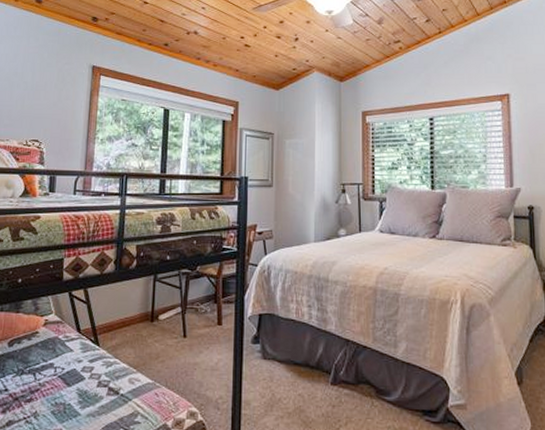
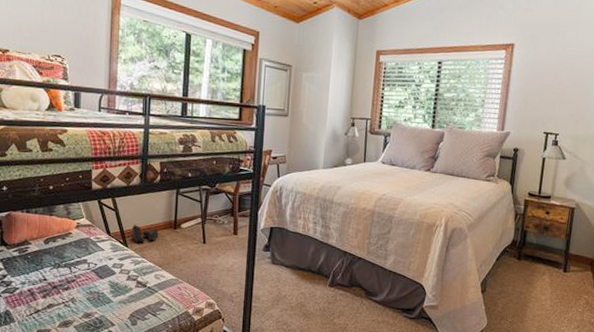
boots: none [103,318,134,340] -> present [131,224,159,243]

